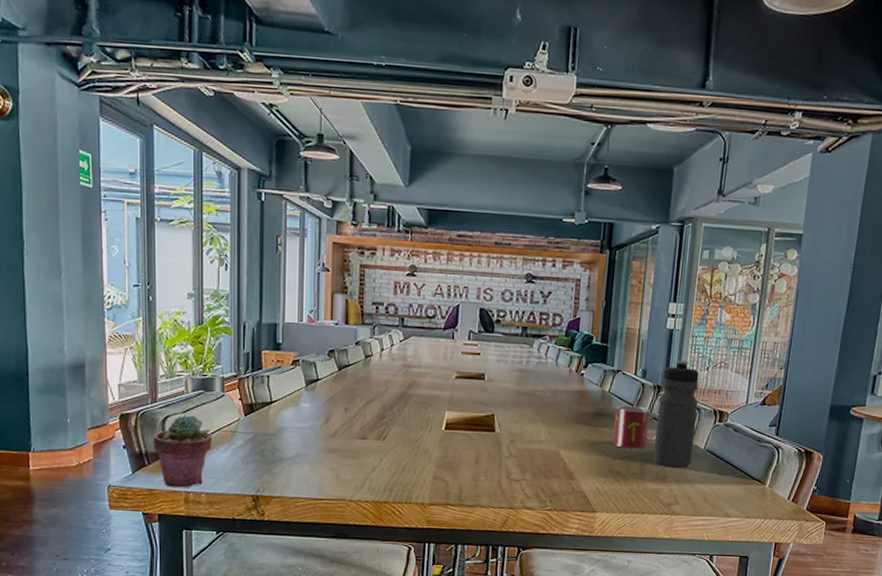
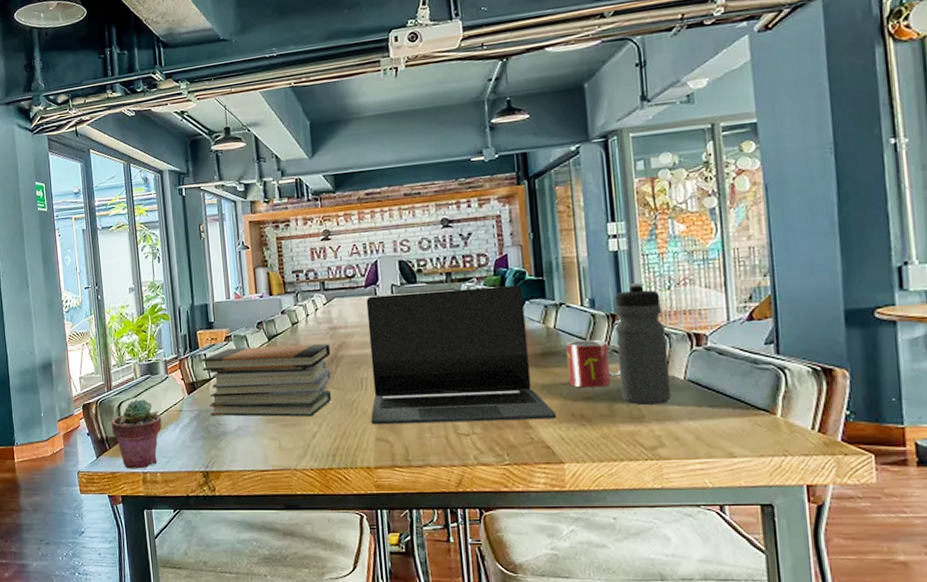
book stack: none [263,373,401,451] -> present [201,344,332,417]
laptop: none [431,339,598,473] -> present [366,285,557,425]

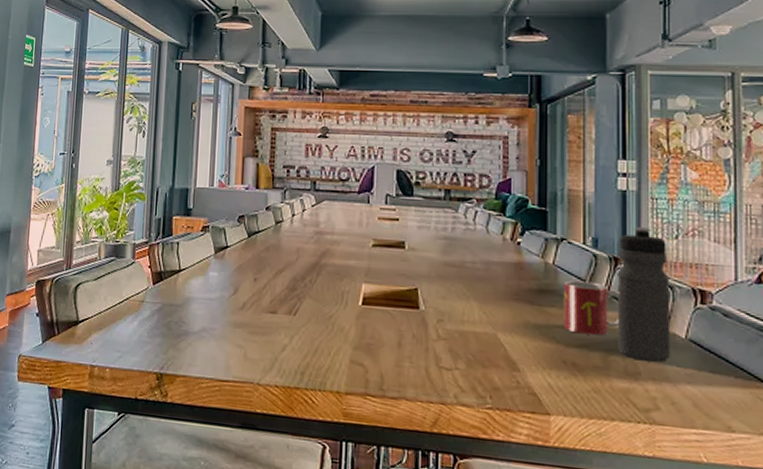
potted succulent: present [111,399,162,469] -> none [64,282,121,362]
book stack: present [201,344,332,417] -> none [172,240,314,327]
laptop: present [366,285,557,425] -> none [347,204,547,364]

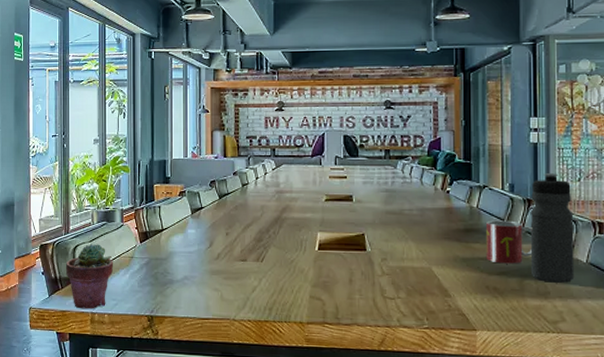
potted succulent: none [64,282,121,362] -> present [65,244,114,310]

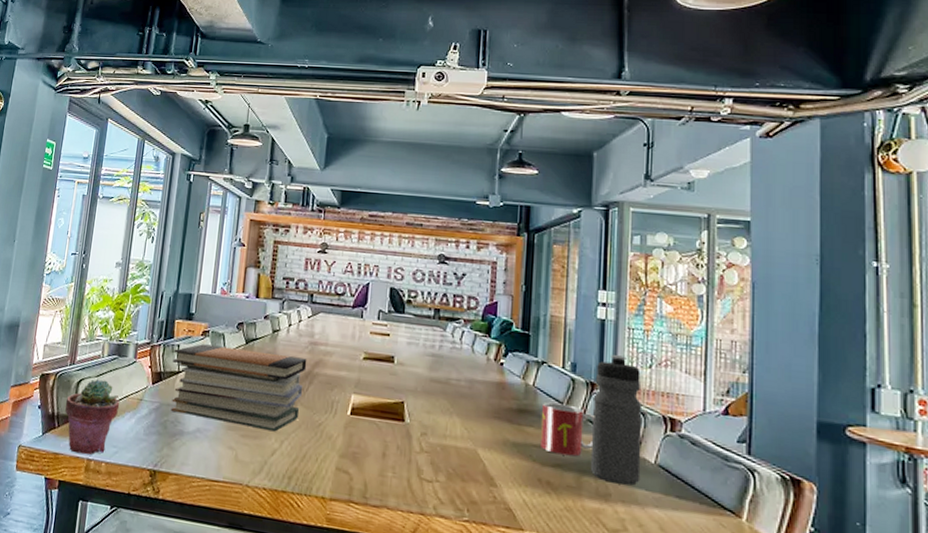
book stack: none [156,203,276,272] -> present [170,344,307,432]

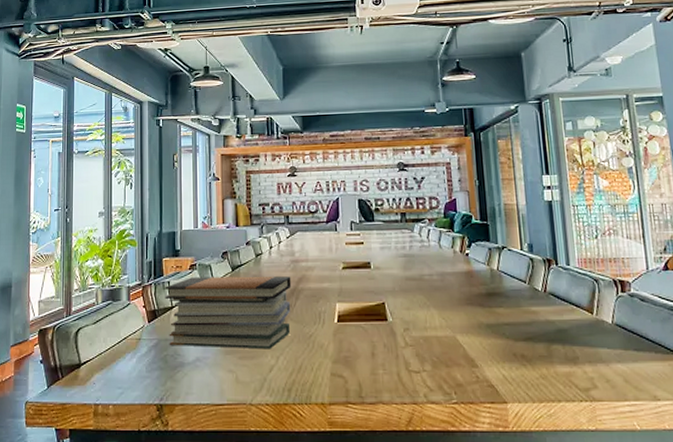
potted succulent: present [65,379,120,455] -> none [66,326,120,400]
mug: present [539,402,594,457] -> none [507,282,558,329]
water bottle: present [590,355,643,486] -> none [550,231,602,347]

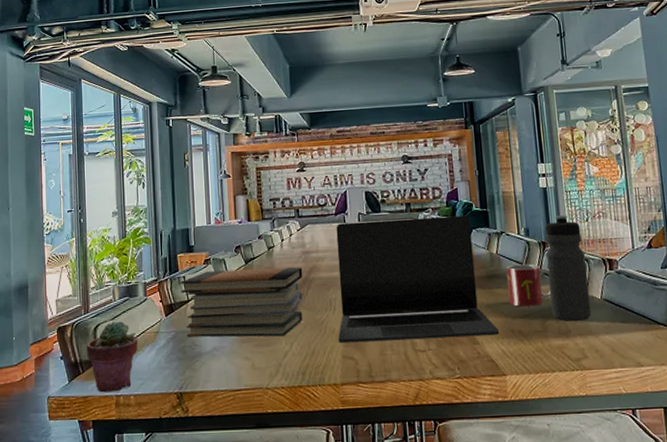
potted succulent: none [66,326,120,400] -> present [86,321,138,393]
laptop: none [327,228,501,360] -> present [336,215,500,344]
mug: none [507,282,558,329] -> present [505,264,552,307]
water bottle: none [550,231,602,347] -> present [545,215,592,321]

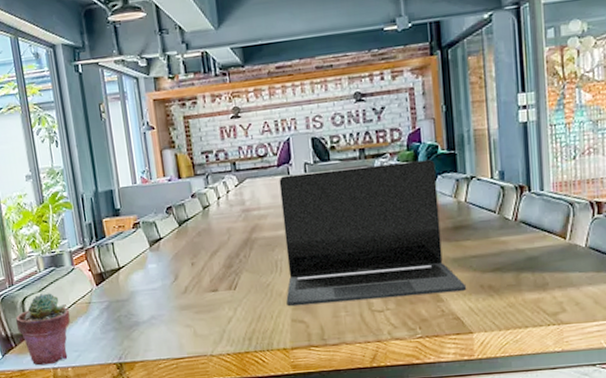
book stack: present [180,267,303,337] -> none [109,227,247,307]
mug: present [505,264,552,307] -> none [475,211,528,260]
water bottle: present [545,215,592,321] -> none [523,153,574,273]

